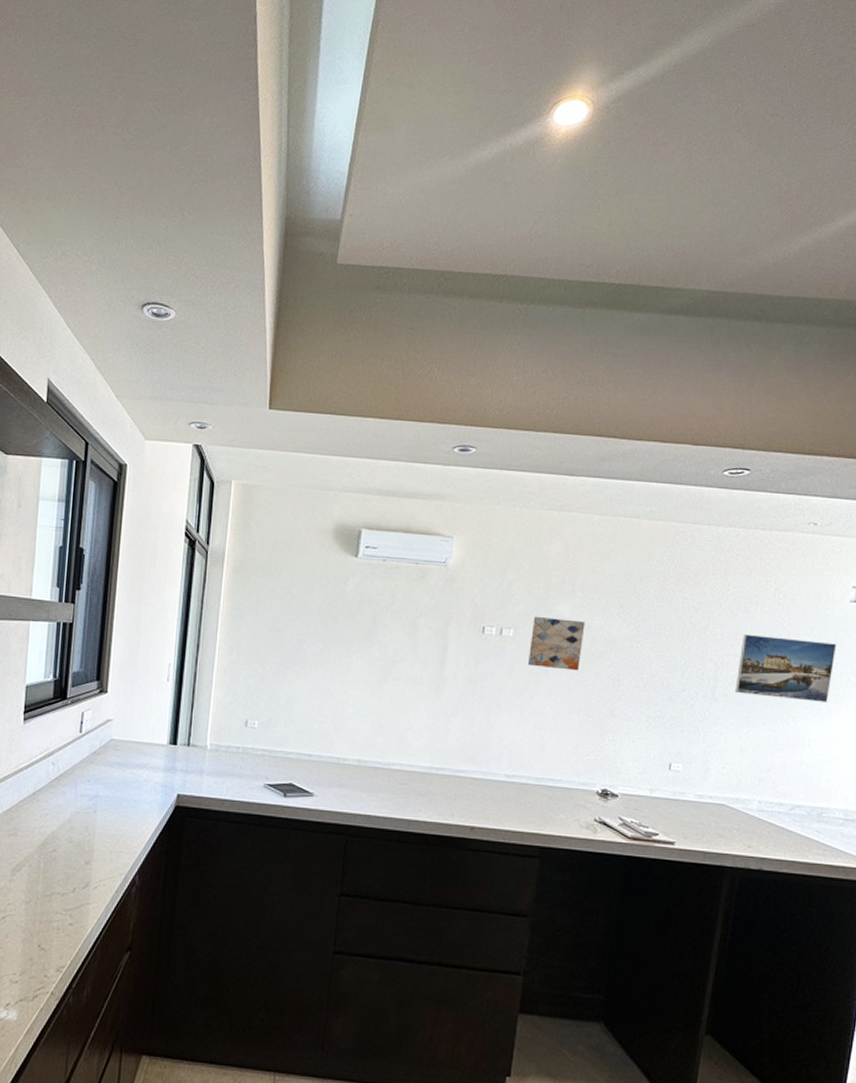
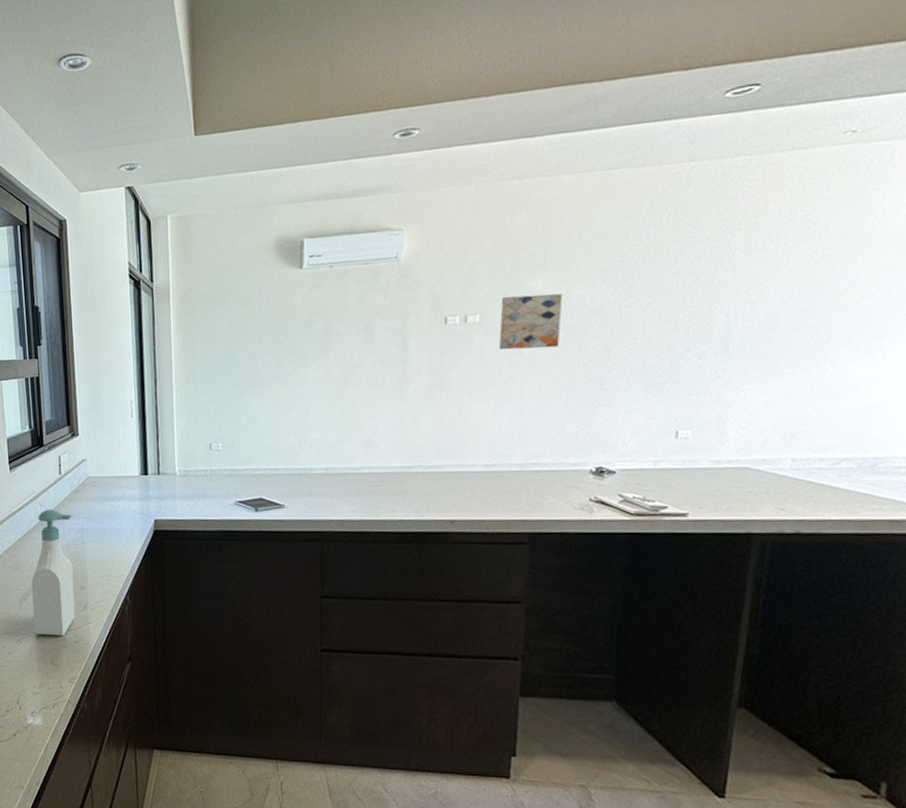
soap bottle: none [24,769,88,916] -> present [31,509,75,636]
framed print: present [735,633,837,702] -> none [754,268,890,345]

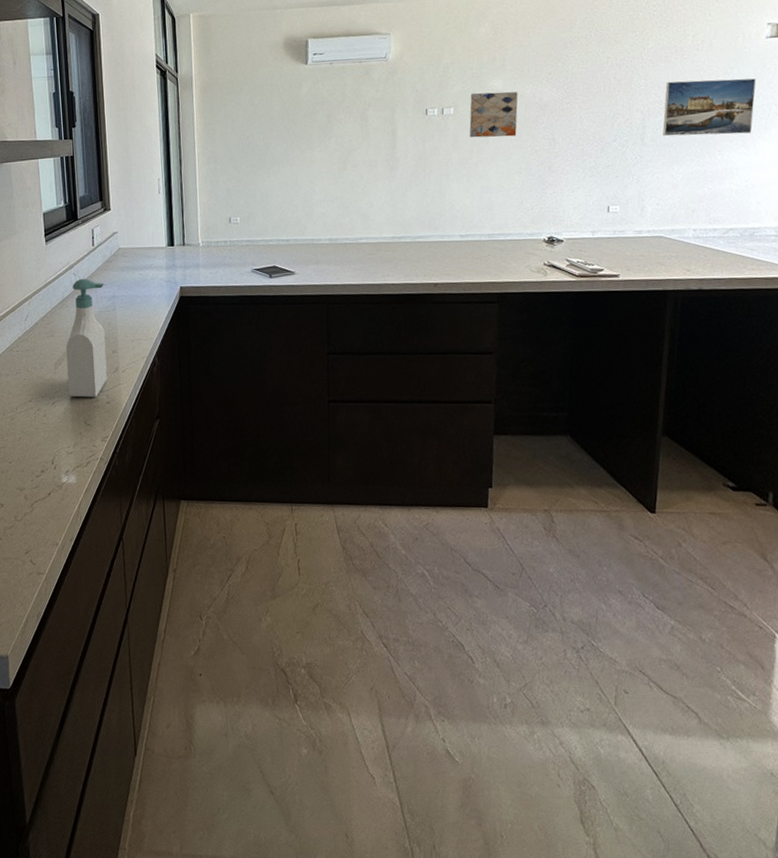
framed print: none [754,268,890,345] -> present [663,78,756,137]

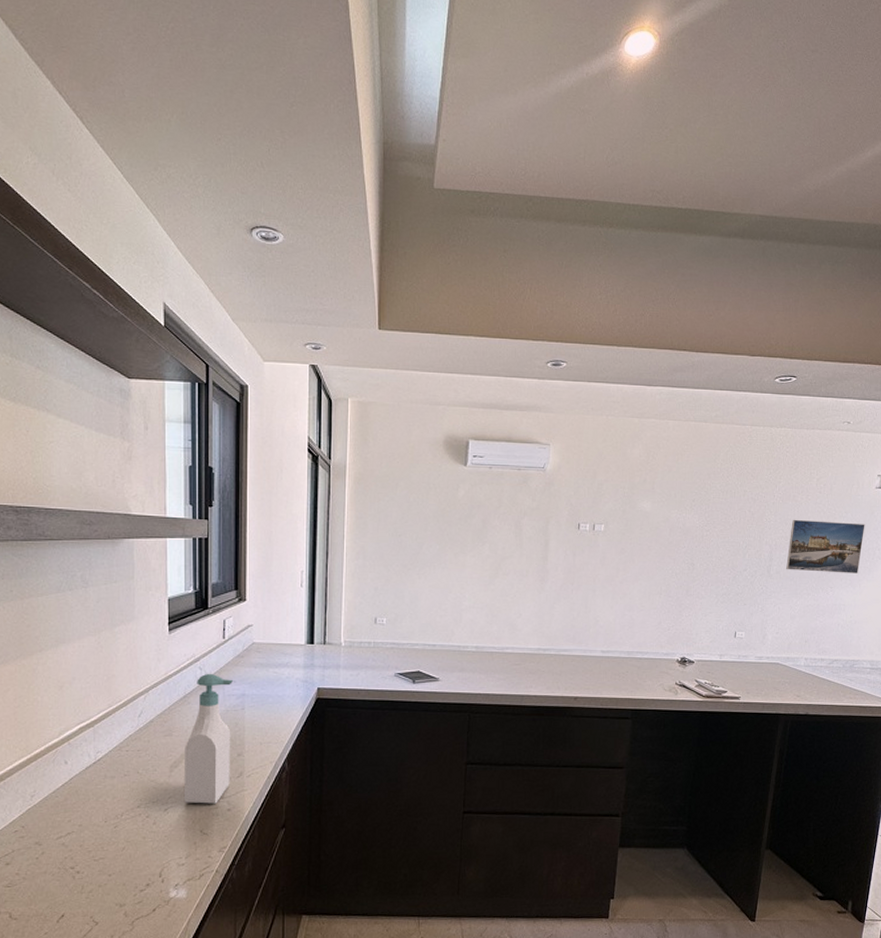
wall art: present [469,91,518,138] -> none [618,513,664,558]

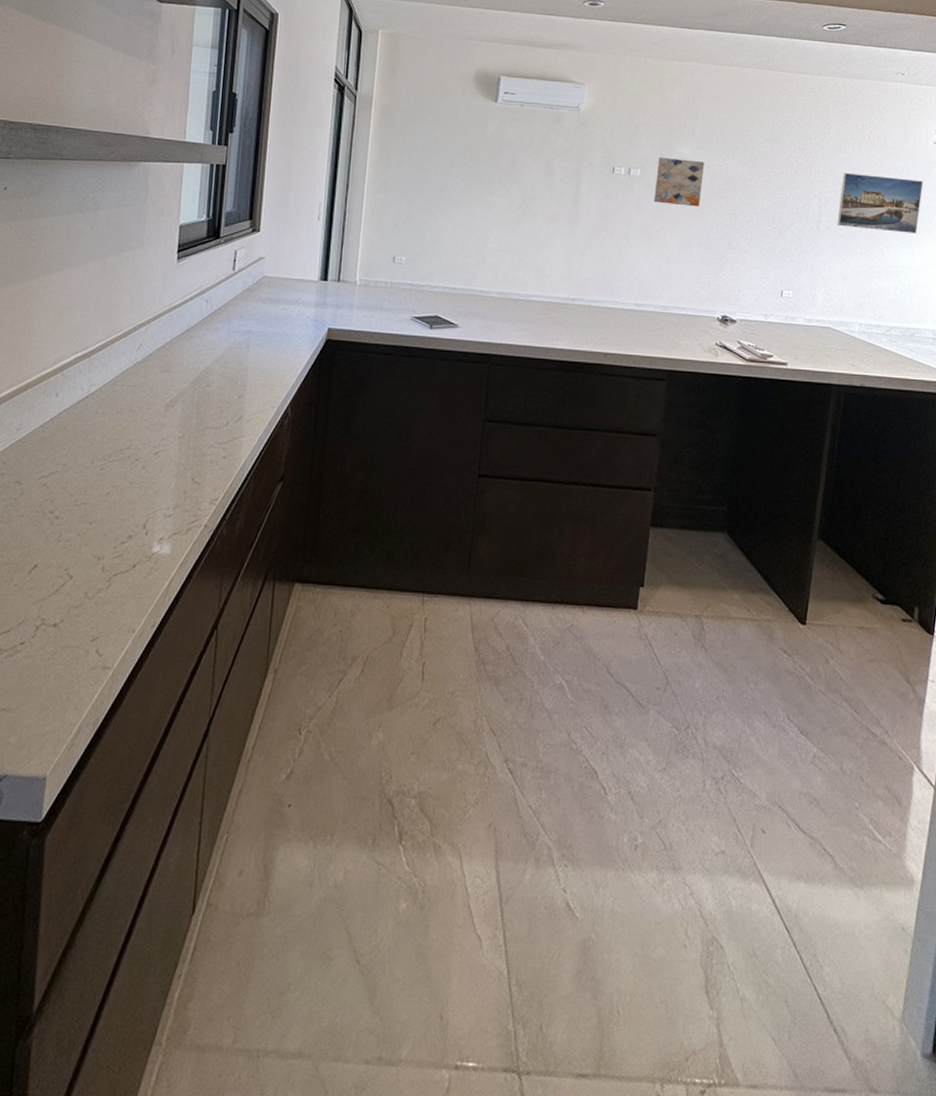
soap bottle: present [185,673,234,804] -> none [178,306,241,449]
wall art: none [618,513,664,558] -> present [654,158,705,207]

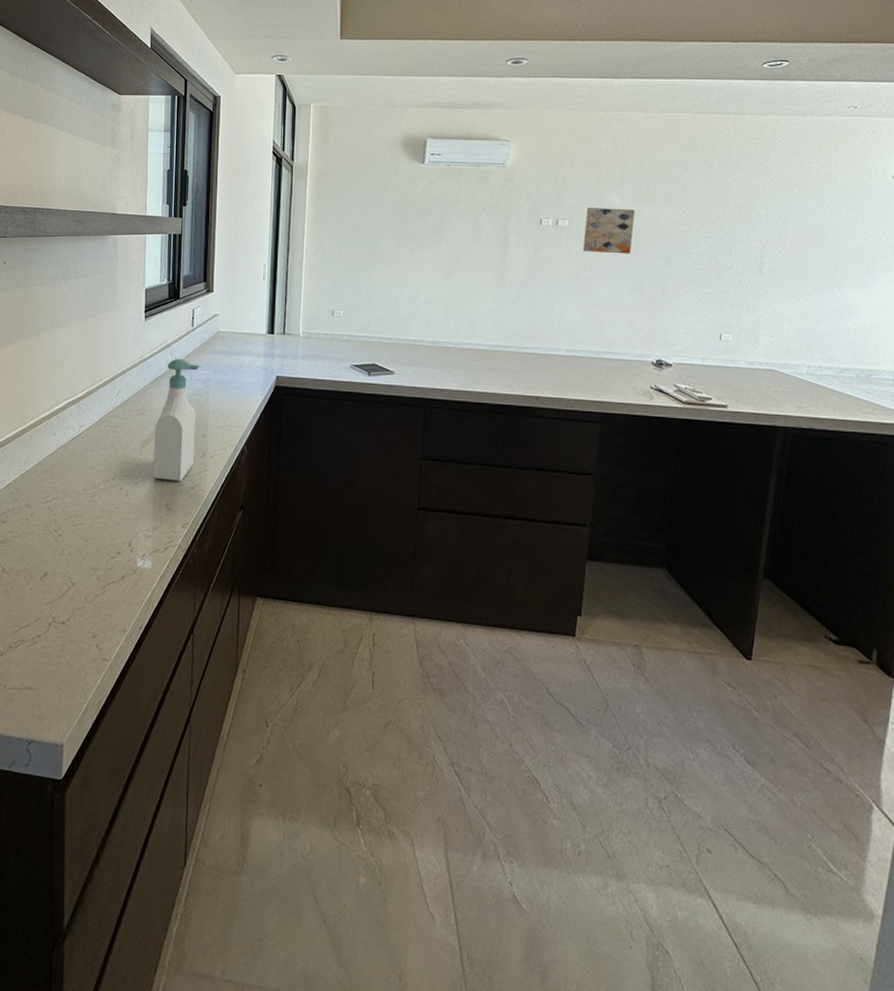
soap bottle: none [178,306,241,449] -> present [153,358,200,481]
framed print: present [837,172,923,233] -> none [781,213,880,272]

